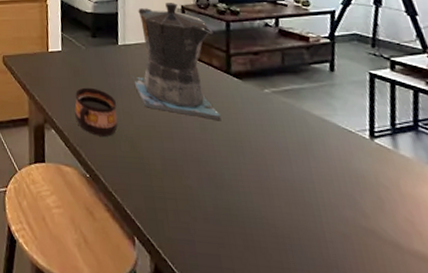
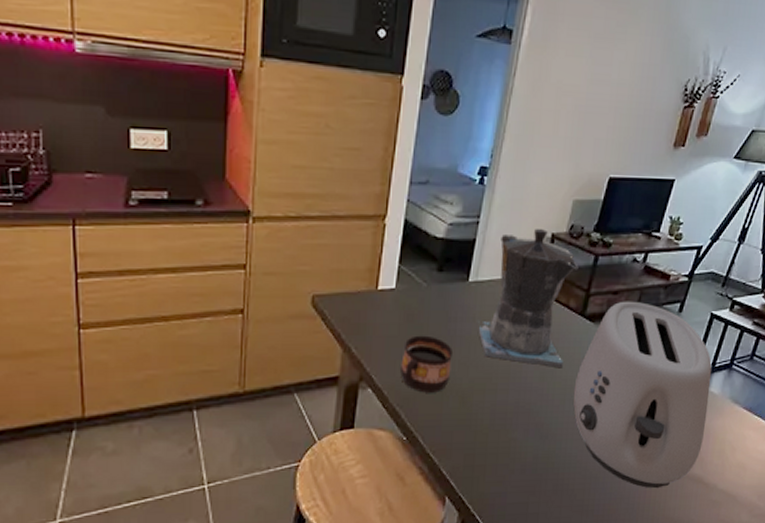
toaster: none [237,60,414,262] -> present [573,301,712,489]

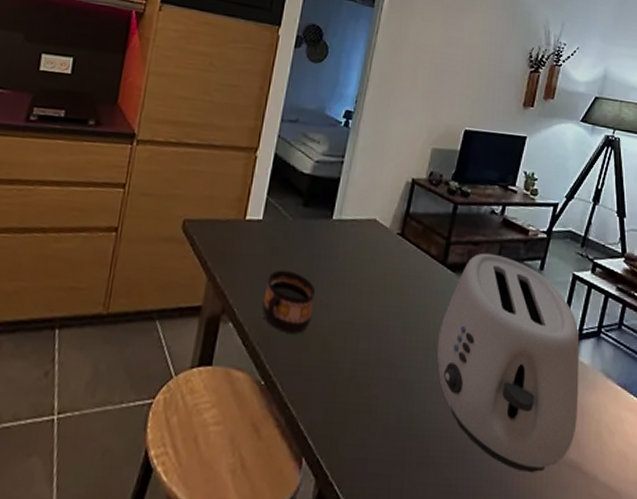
coffee maker: present [478,229,579,369] -> none [341,173,439,320]

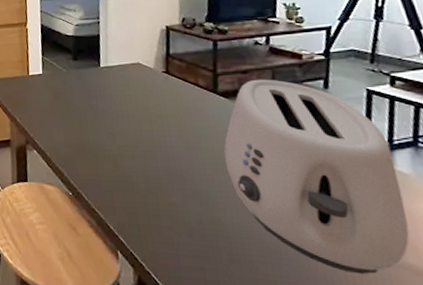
cup: present [262,270,316,334] -> none [56,109,100,156]

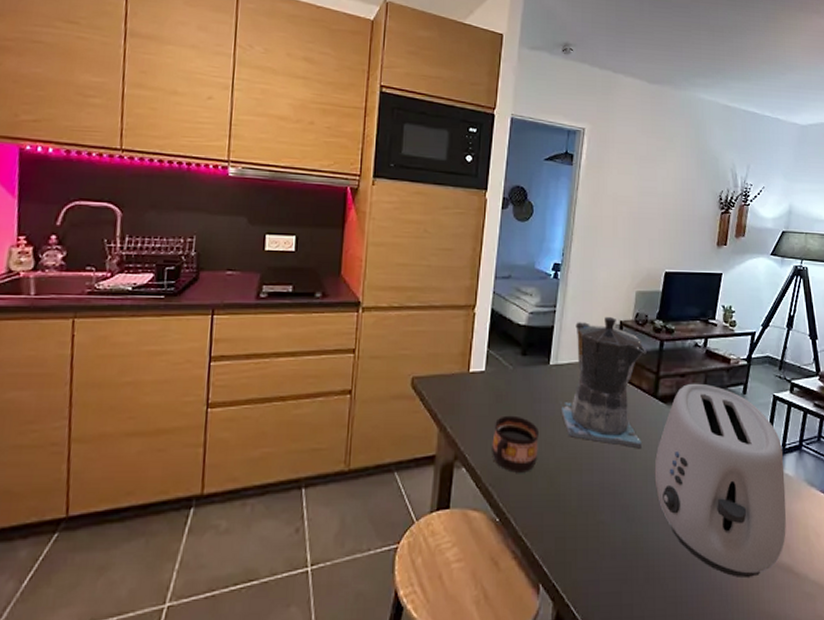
cup: none [56,109,100,156] -> present [492,415,540,473]
coffee maker: none [116,23,207,140] -> present [561,317,647,449]

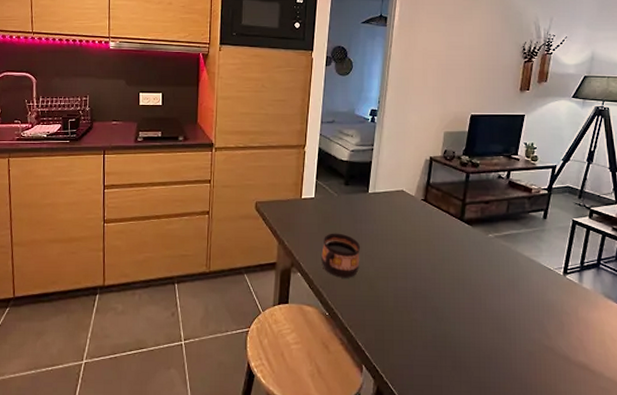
coffee maker: present [561,317,647,449] -> none [378,154,454,262]
toaster: present [654,383,787,579] -> none [461,209,584,372]

